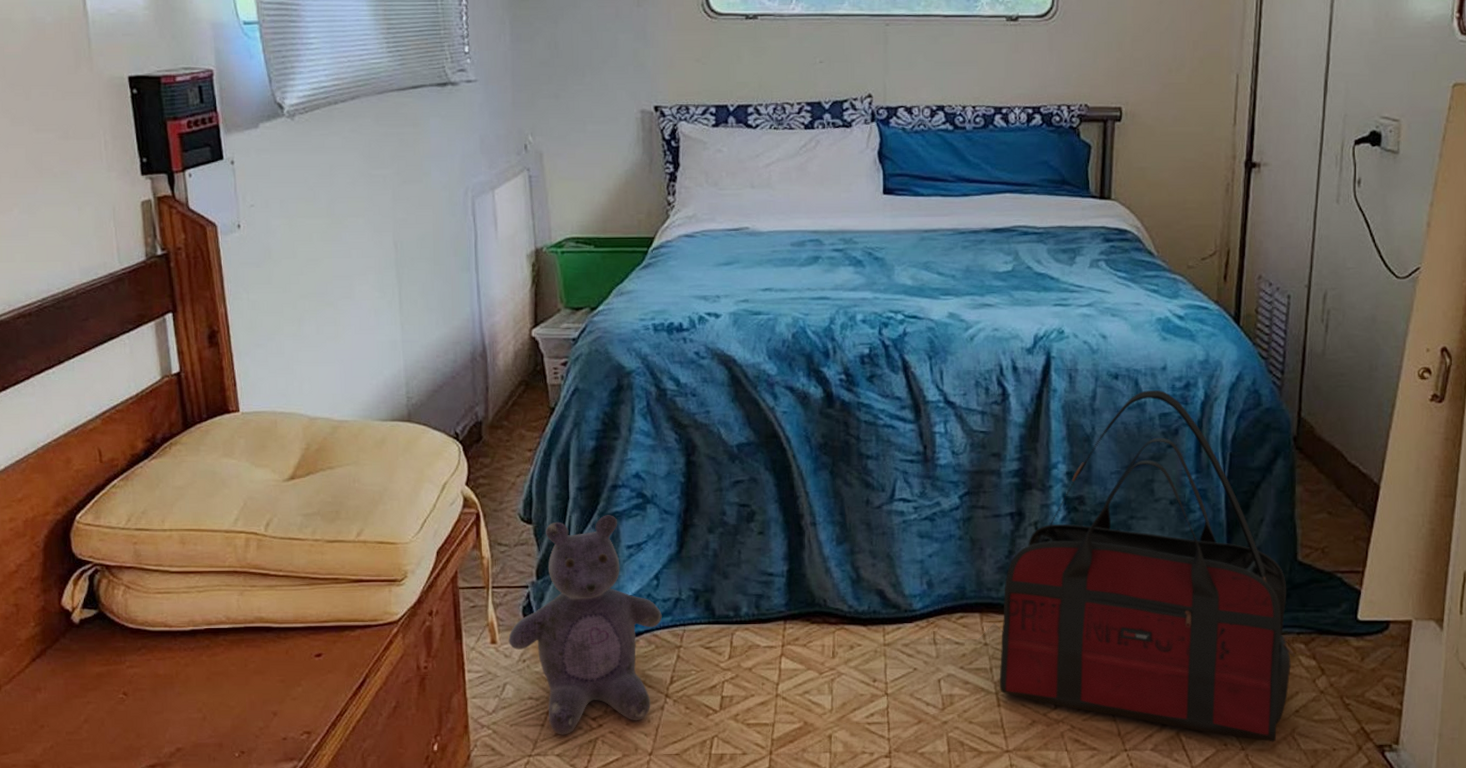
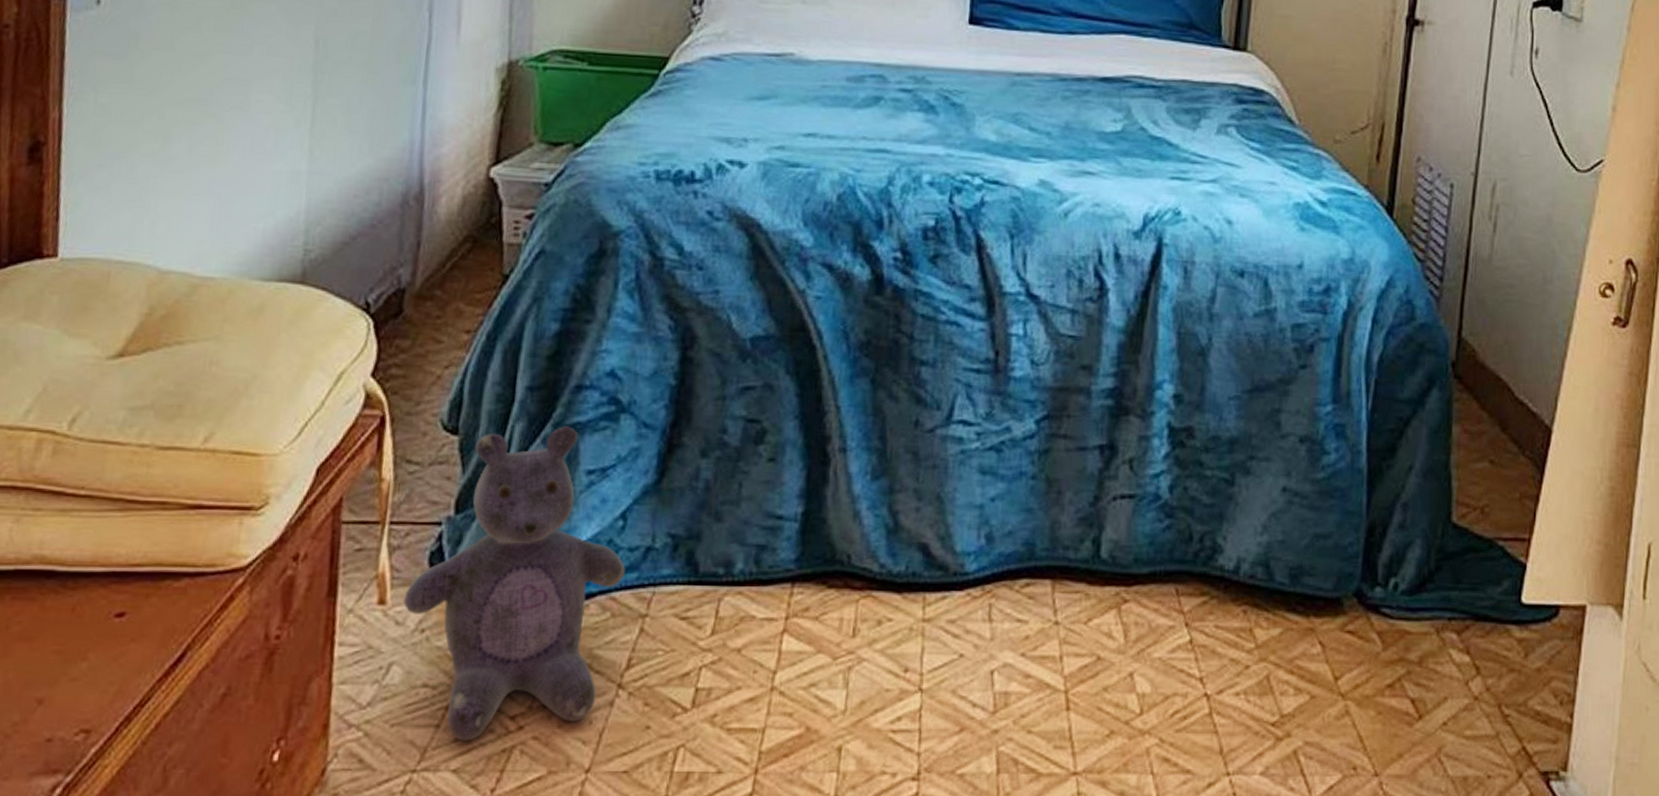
duffel bag: present [999,390,1295,742] -> none [1070,293,1445,766]

